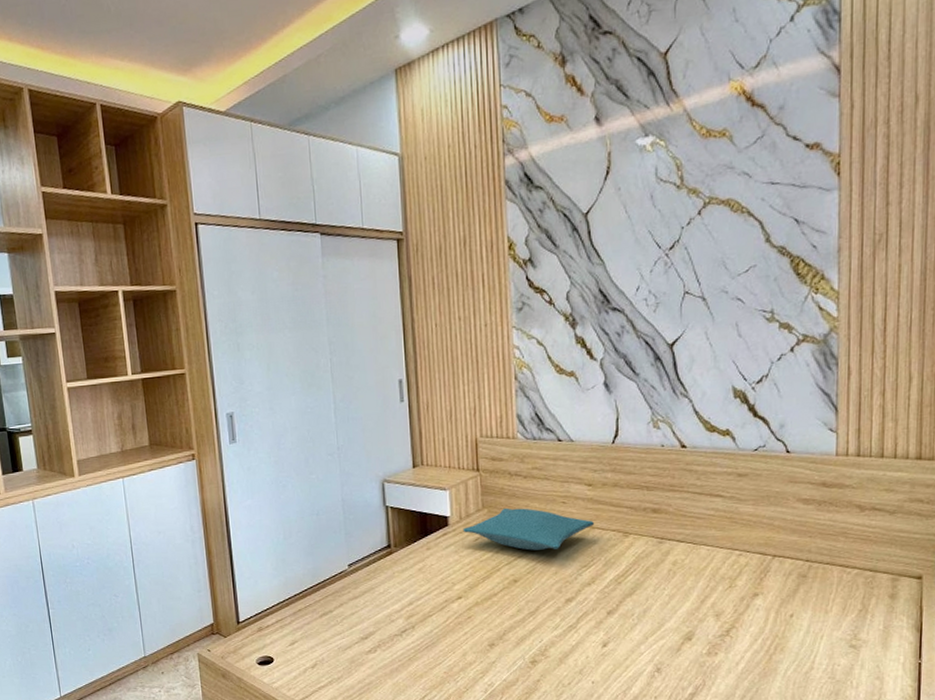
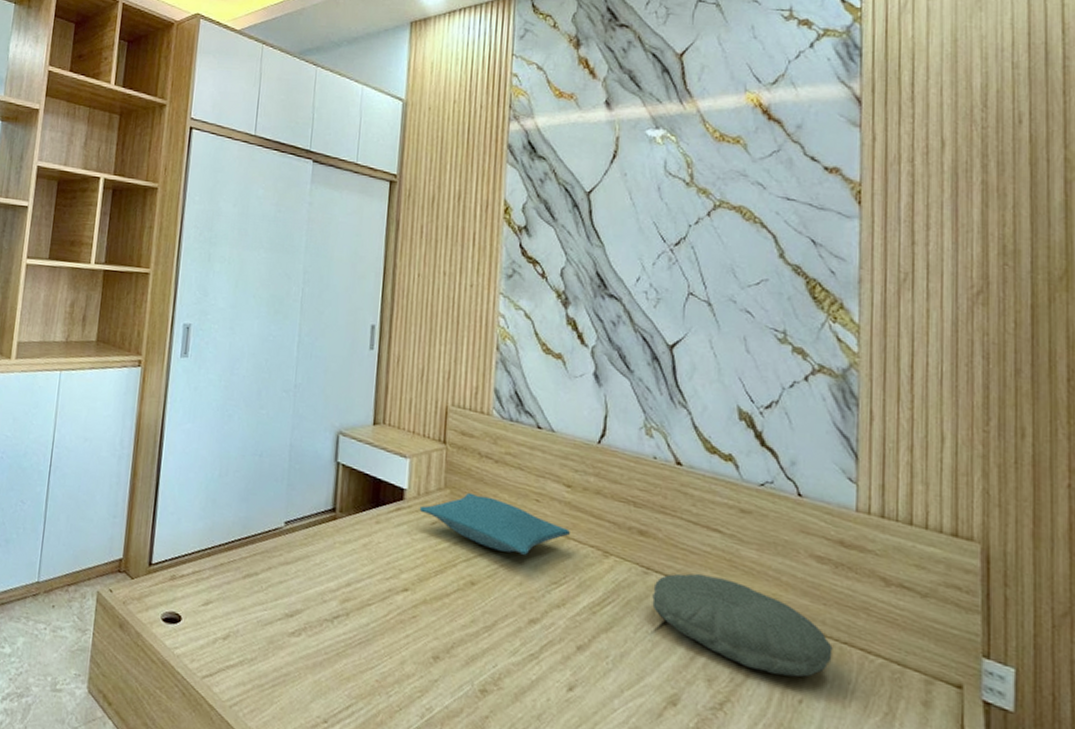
pillow: none [667,533,817,600] -> present [652,573,833,677]

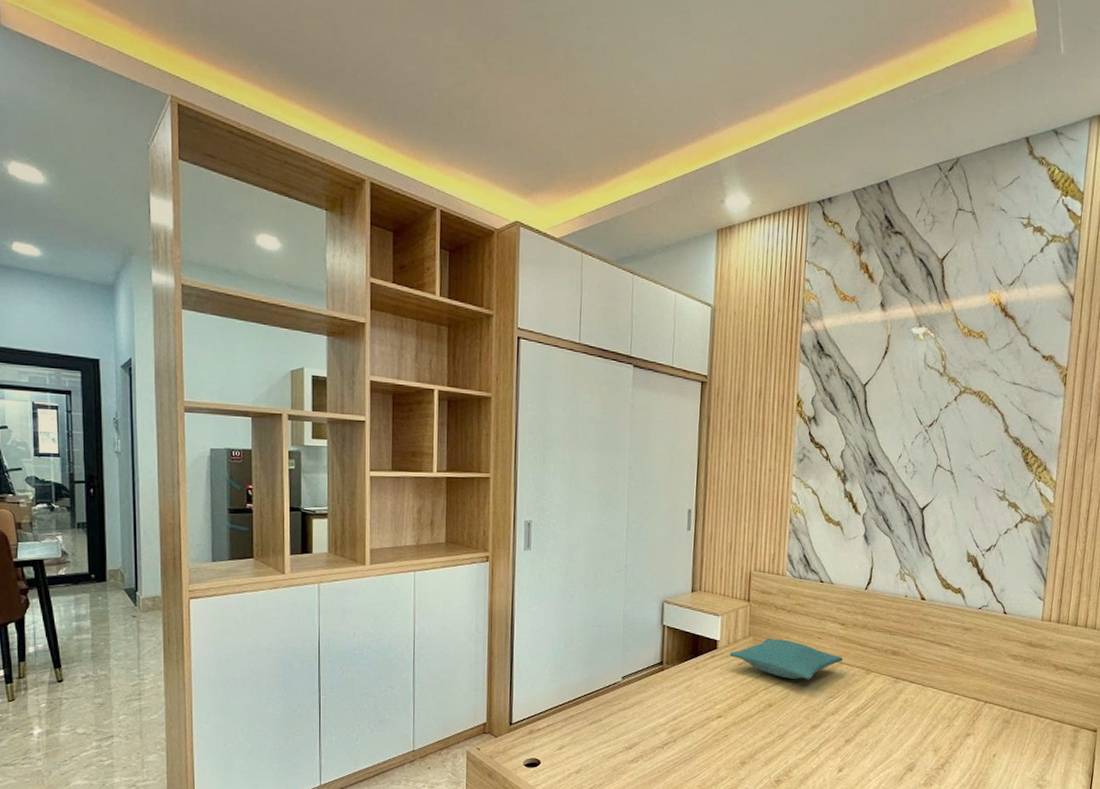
pillow: present [652,573,833,677] -> none [899,677,1018,740]

